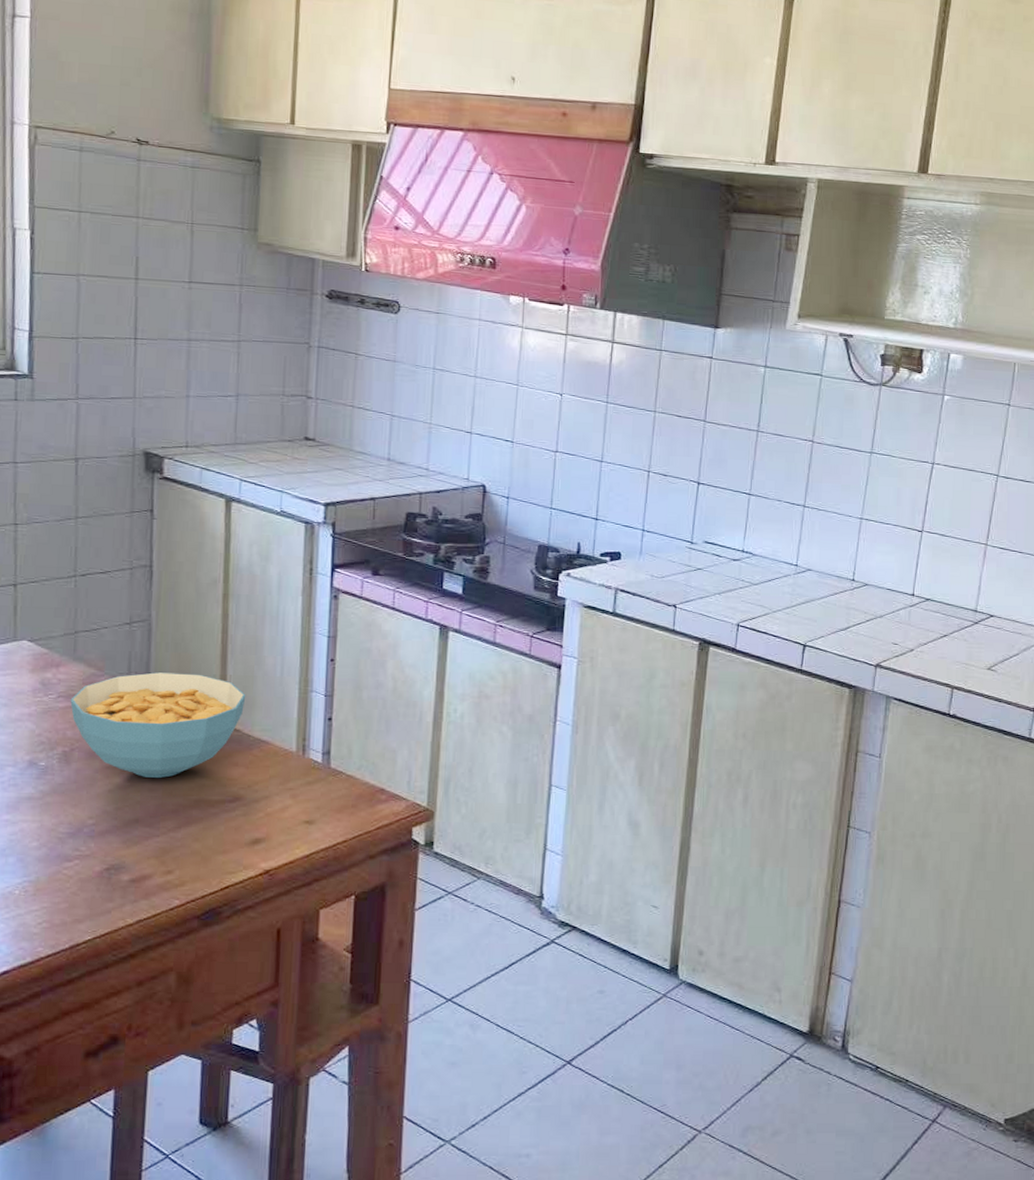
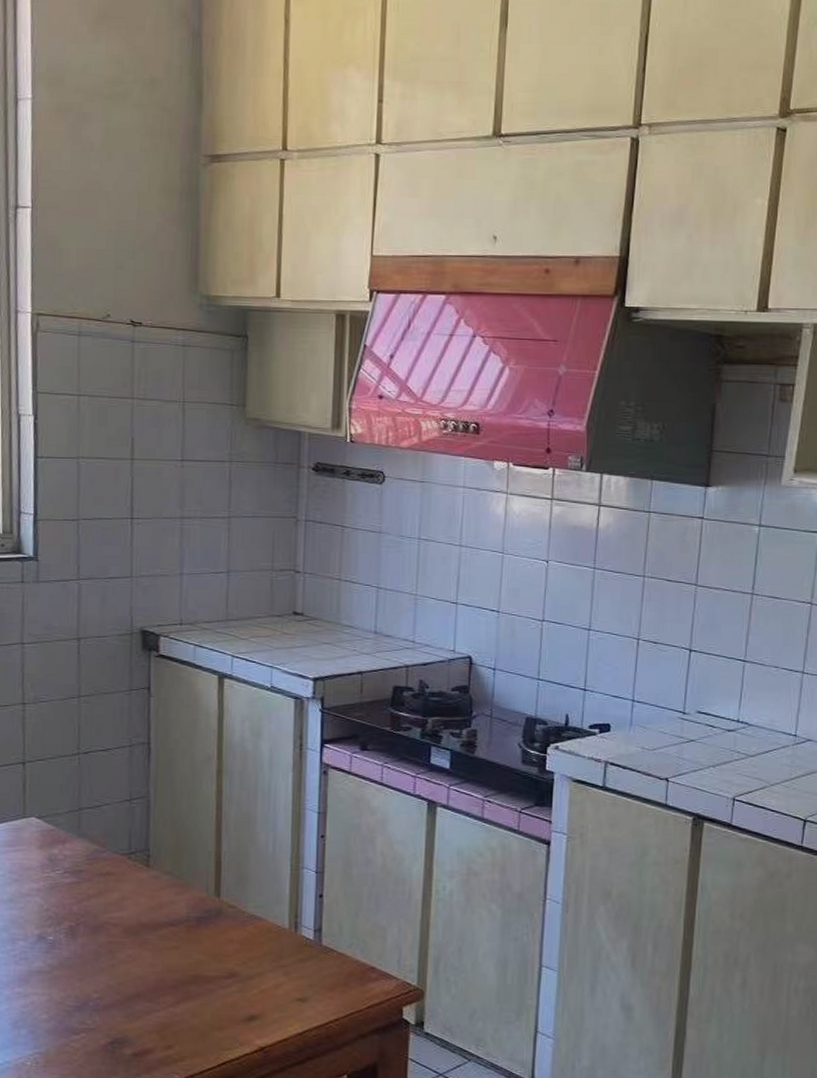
cereal bowl: present [70,672,246,778] -> none [75,848,240,953]

